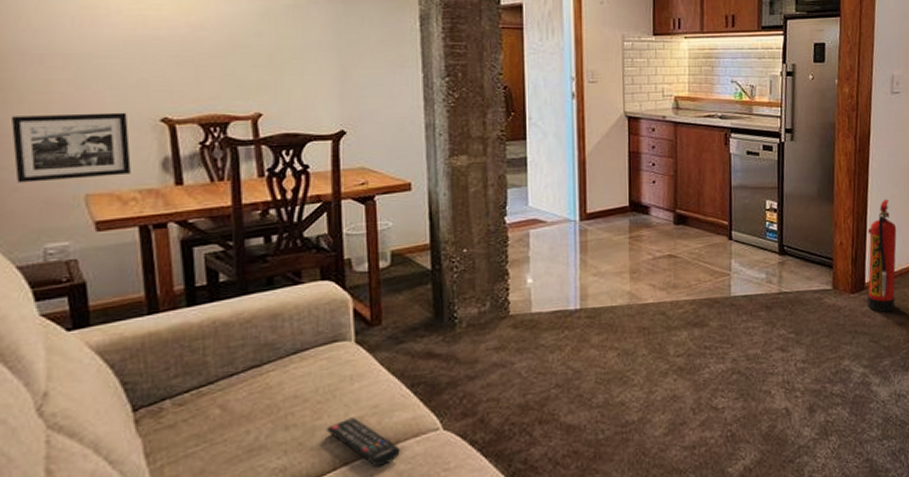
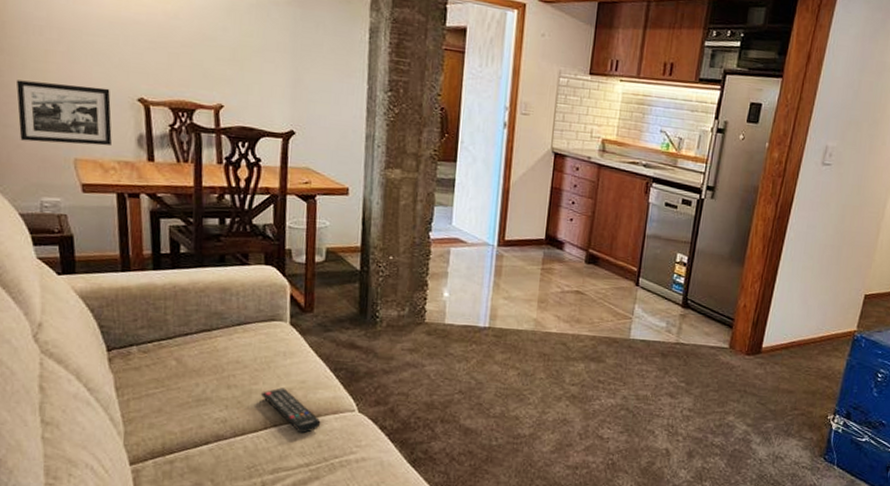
fire extinguisher: present [867,199,897,312] -> none [760,270,803,378]

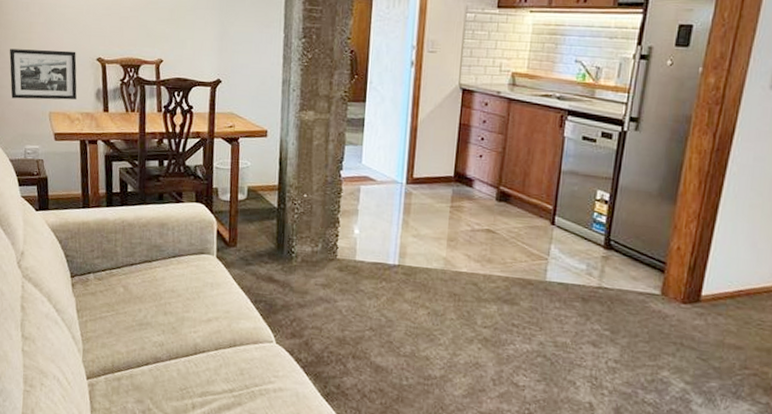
remote control: present [260,387,321,433] -> none [191,316,243,360]

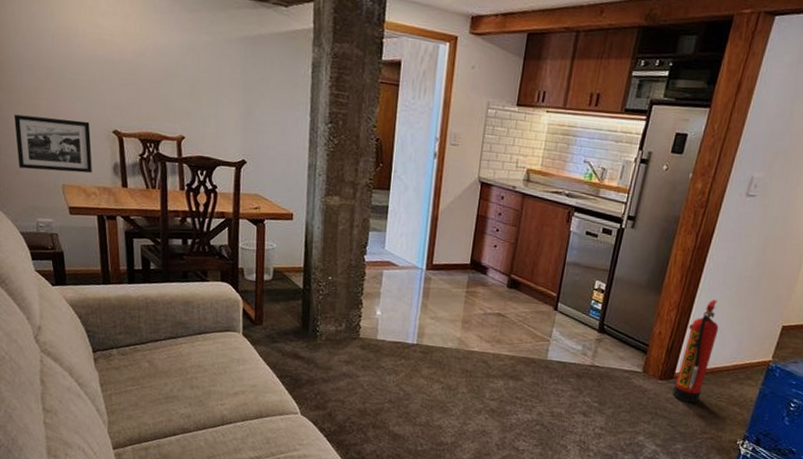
fire extinguisher: none [700,208,752,332] -> present [672,299,719,403]

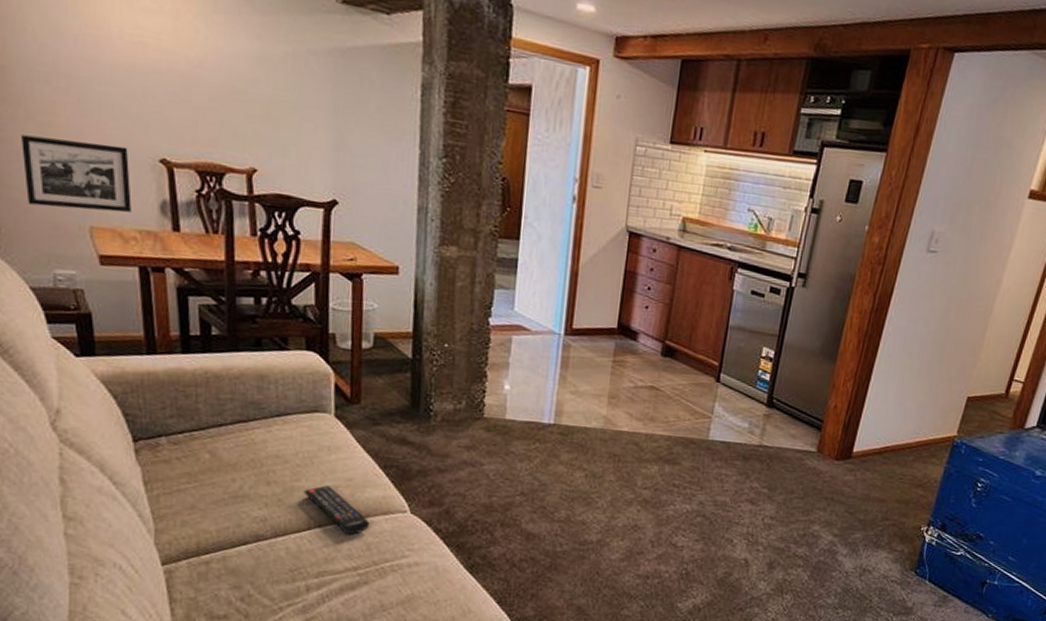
remote control: none [218,390,269,430] -> present [303,485,370,534]
fire extinguisher: present [672,299,719,403] -> none [850,368,900,486]

